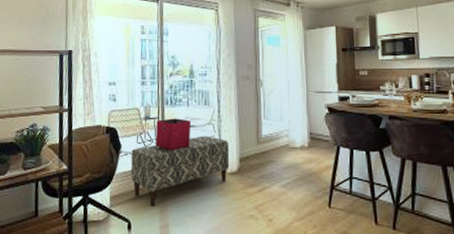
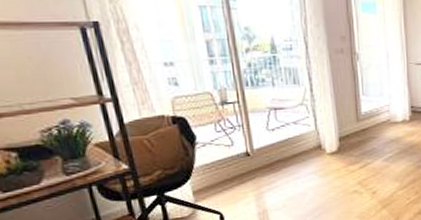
bench: present [131,135,230,207] -> none [210,117,329,196]
storage bin: present [155,118,190,151] -> none [236,100,281,137]

